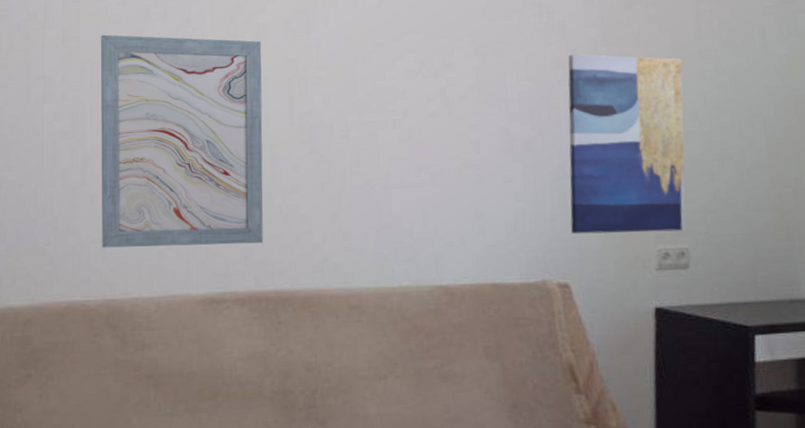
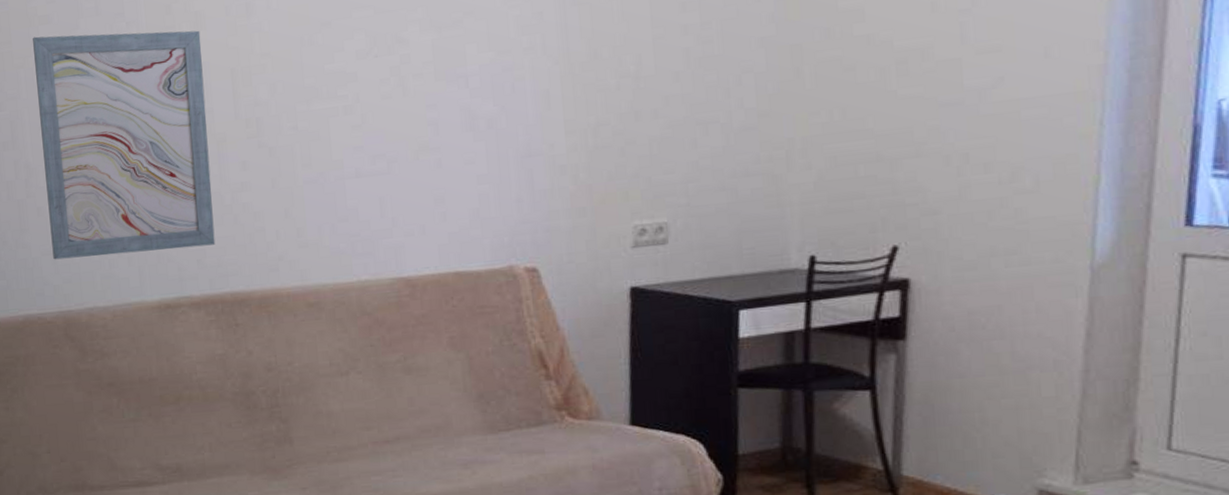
wall art: present [568,54,686,234] -> none [533,13,664,215]

